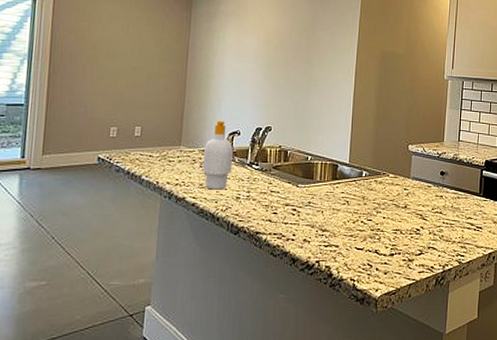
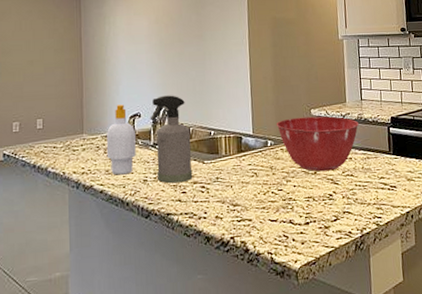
spray bottle: none [249,116,288,204] -> present [150,95,193,184]
mixing bowl: none [373,151,454,207] -> present [276,116,359,172]

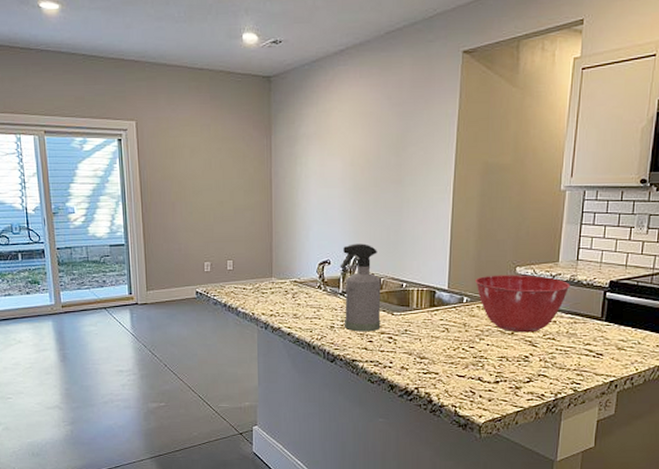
soap bottle: present [106,104,136,175] -> none [294,251,324,320]

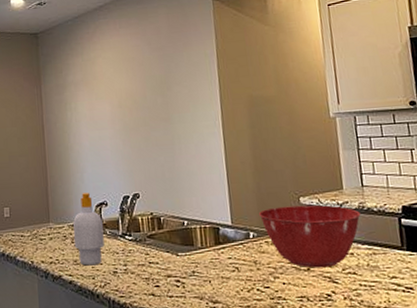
soap bottle: none [294,251,324,320] -> present [72,193,105,266]
spray bottle: present [339,243,381,332] -> none [117,182,167,276]

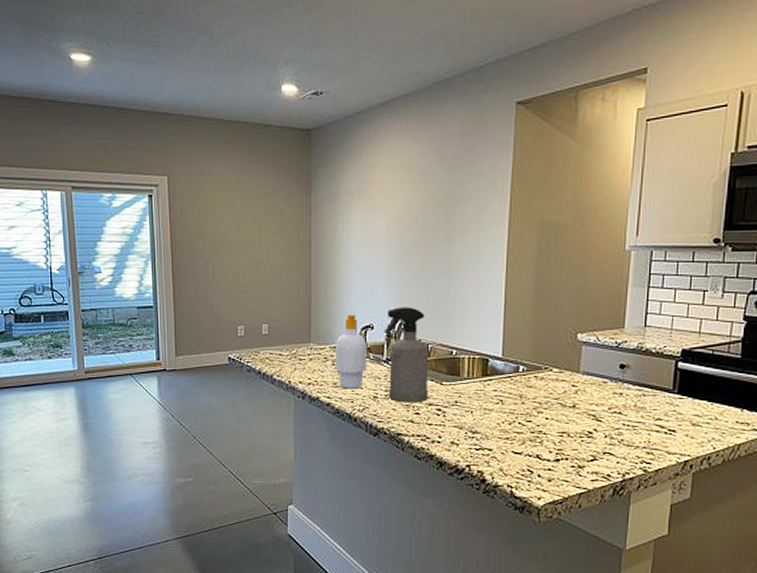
spray bottle: none [117,182,167,276] -> present [383,307,429,403]
mixing bowl: present [258,205,361,268] -> none [531,342,638,406]

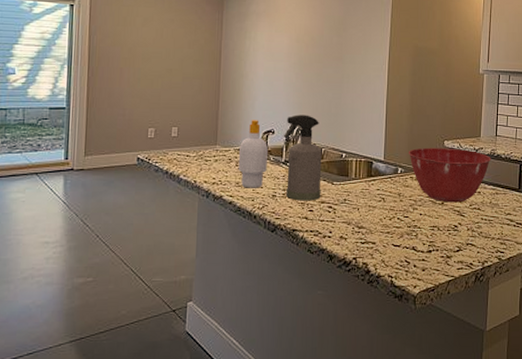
mixing bowl: none [531,342,638,406] -> present [408,147,491,203]

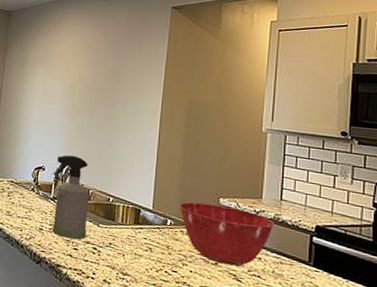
soap bottle: present [238,120,268,188] -> none [9,155,38,220]

